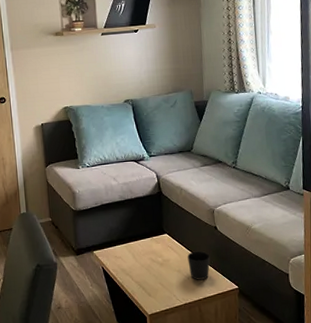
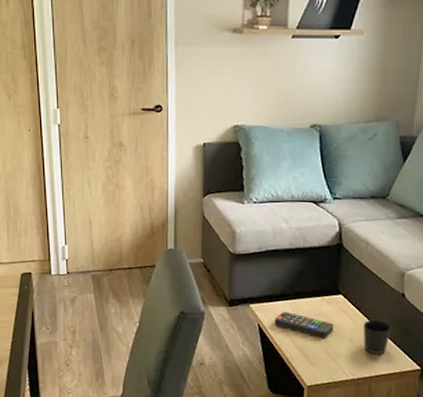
remote control: none [115,253,164,272] -> present [274,311,334,338]

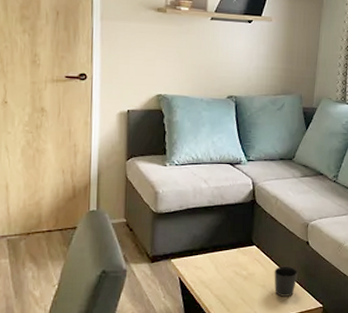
remote control: present [274,311,334,338] -> none [194,263,249,286]

